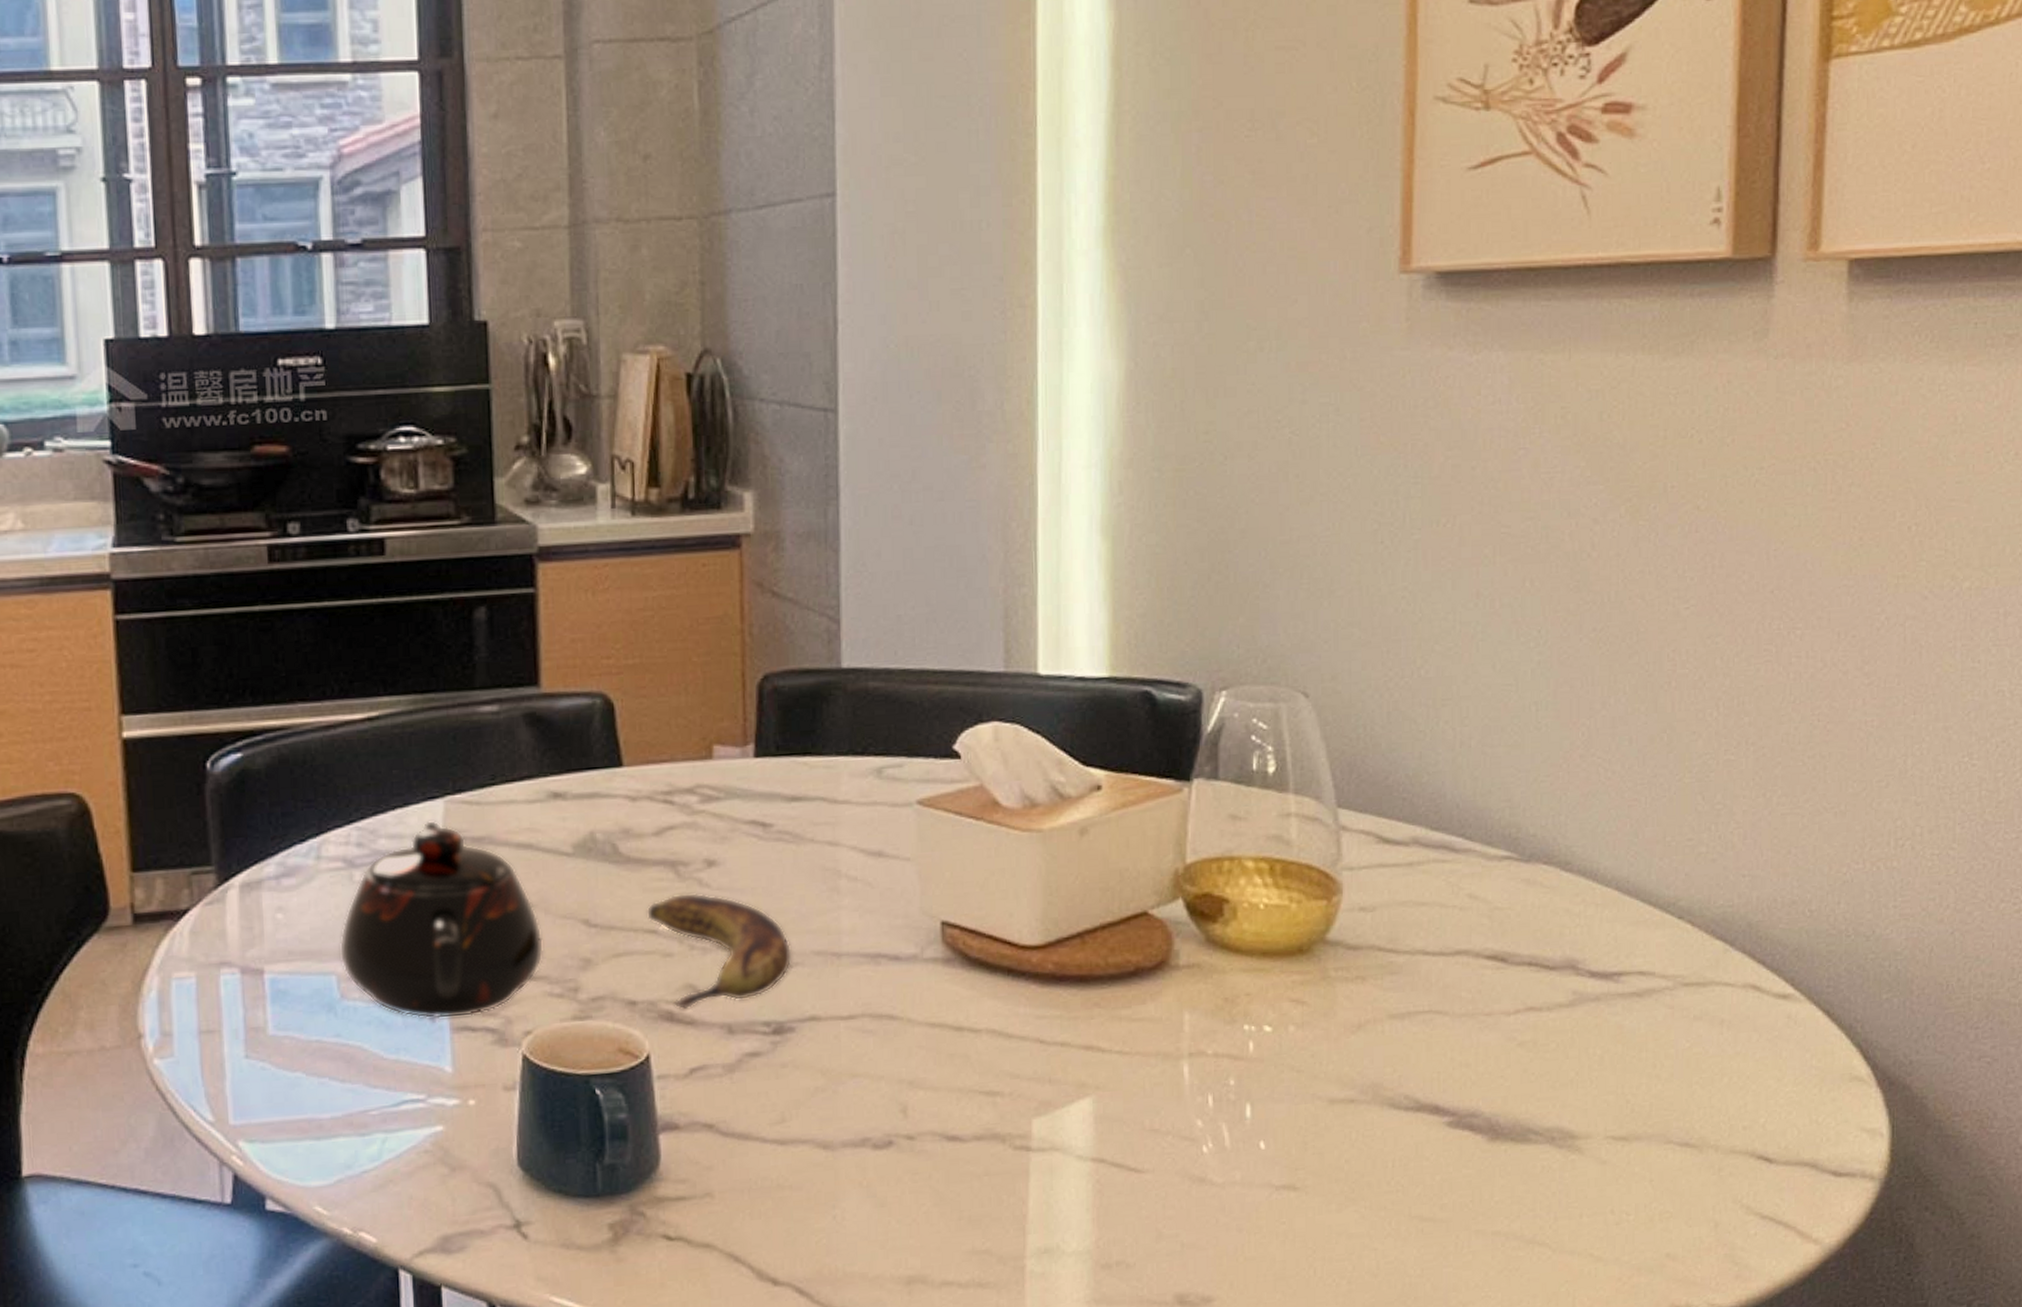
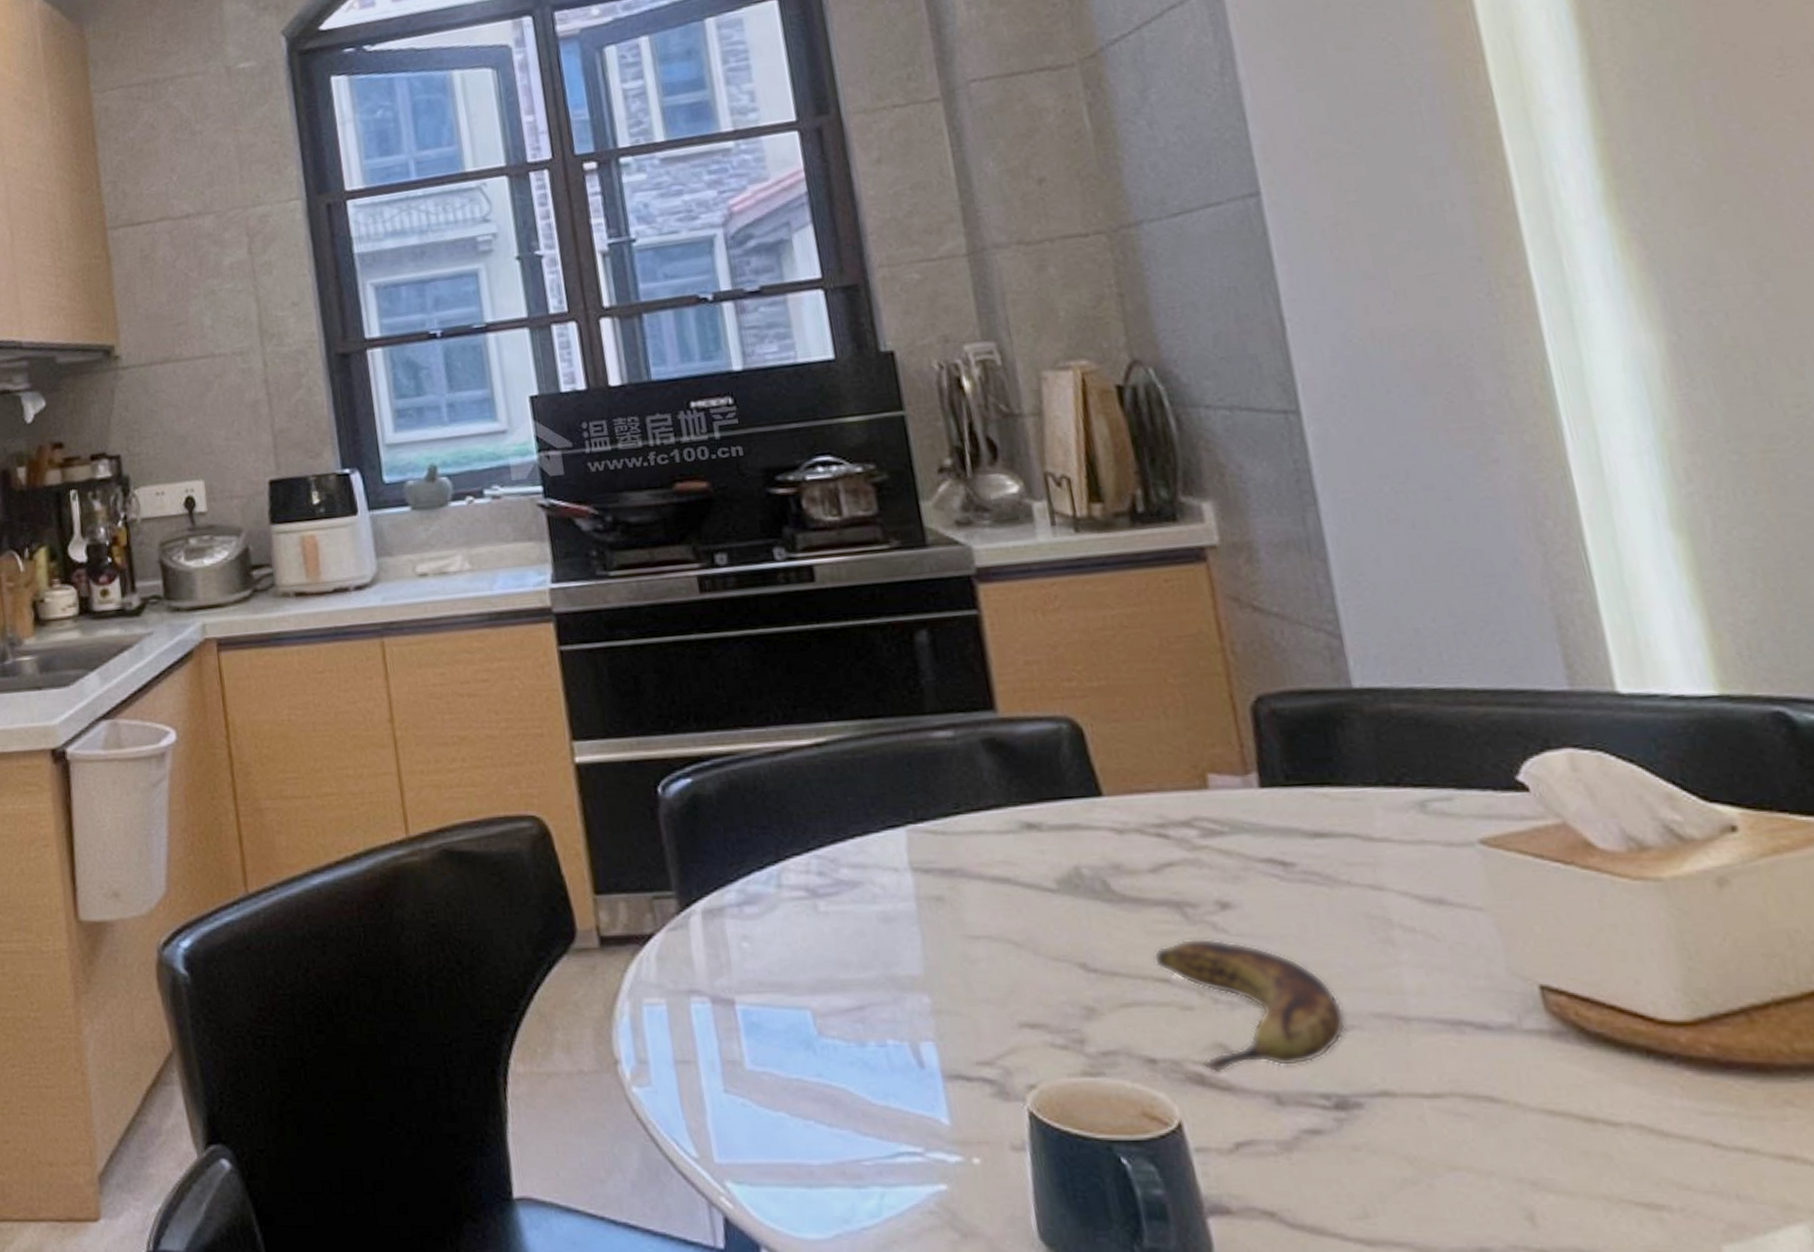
teapot: present [339,821,544,1020] -> none [810,850,1039,1065]

